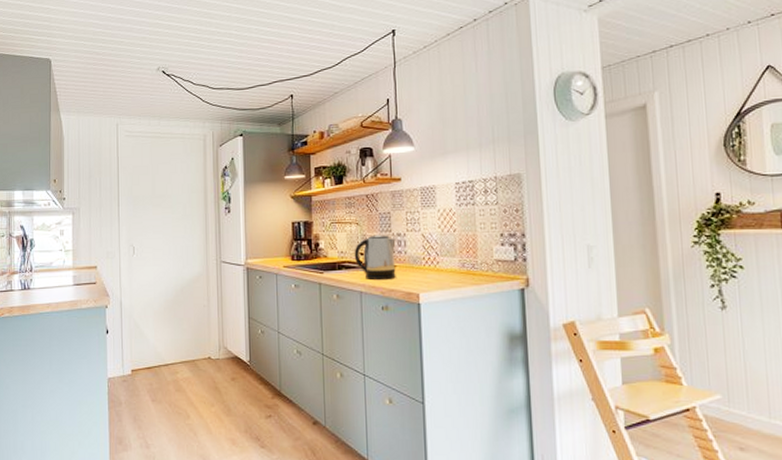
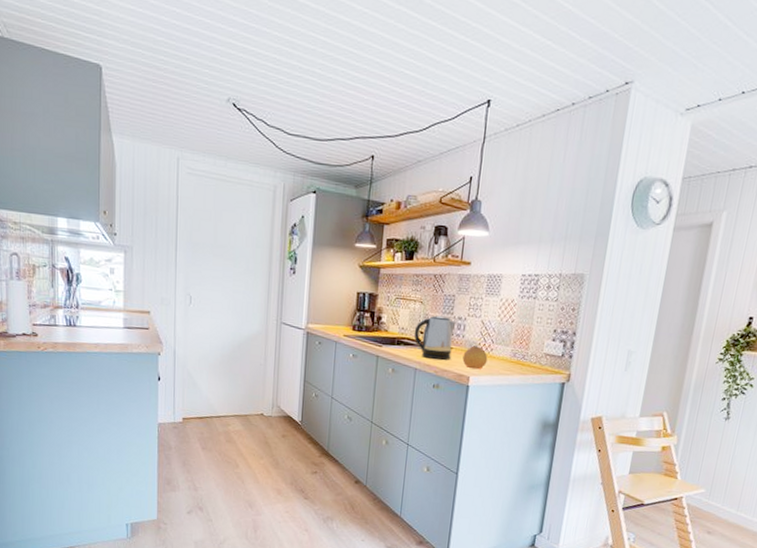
fruit: none [408,260,435,285] -> present [462,345,488,369]

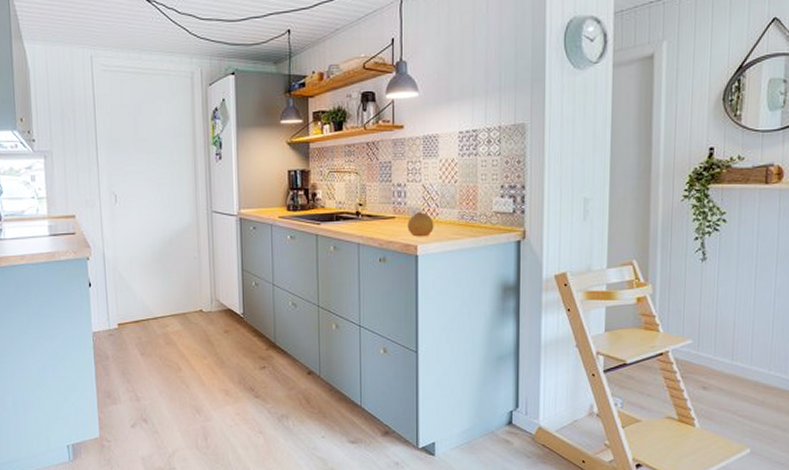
kettle: present [413,315,456,360] -> none [352,184,396,232]

